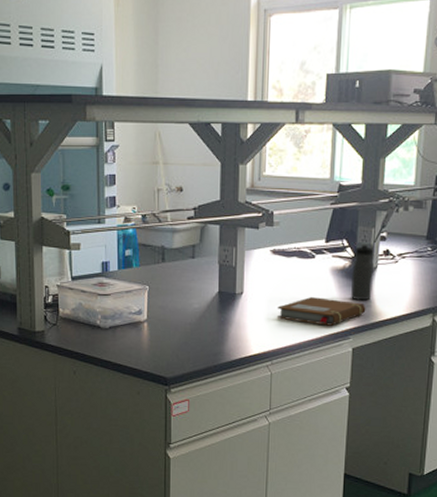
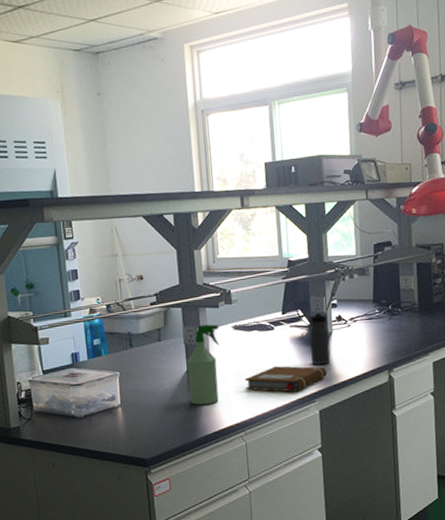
spray bottle: none [218,245,257,329] -> present [186,324,219,405]

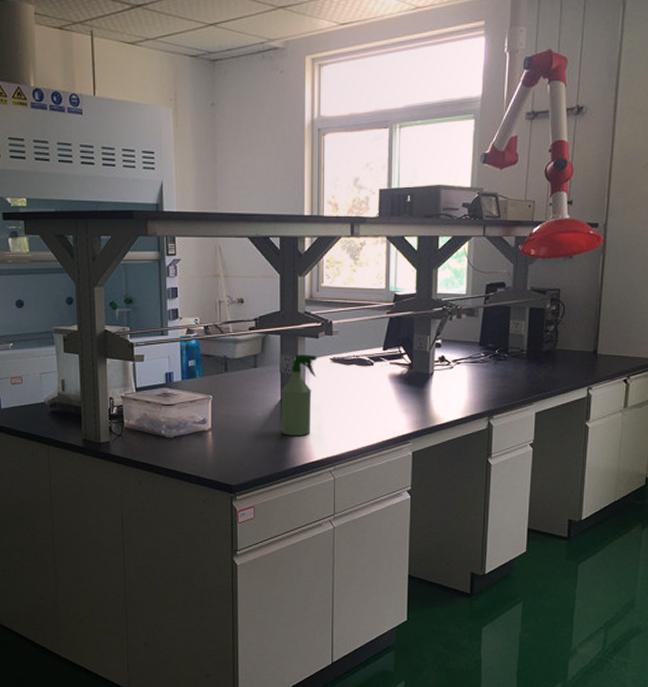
notebook: present [244,366,327,392] -> none [338,403,424,431]
water bottle: present [309,311,331,365] -> none [408,349,431,406]

